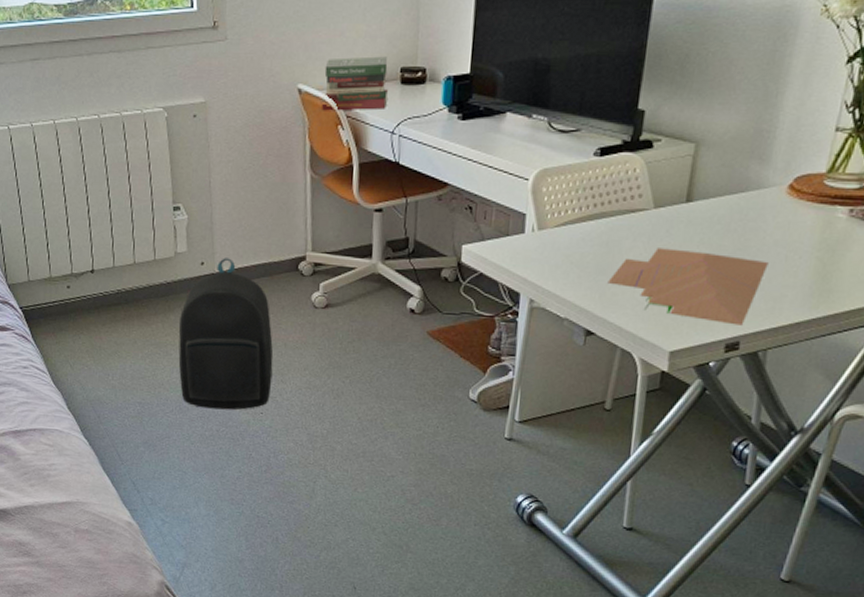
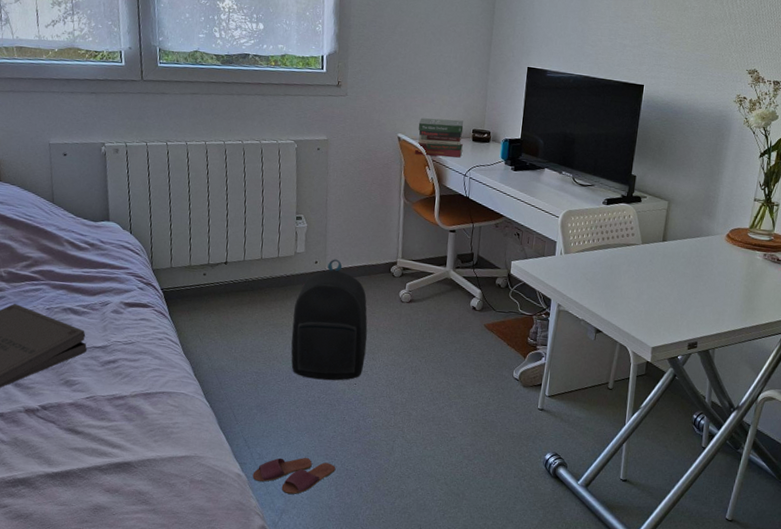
slippers: none [145,502,244,546] -> present [252,457,336,494]
papers: present [607,248,769,326] -> none [611,272,715,331]

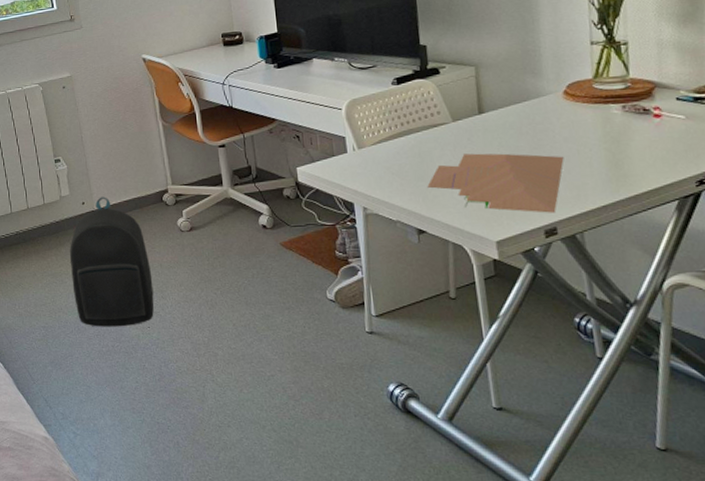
slippers: present [252,457,336,494] -> none [59,413,146,455]
books: present [414,118,464,158] -> none [161,27,216,73]
papers: none [611,272,715,331] -> present [427,153,564,213]

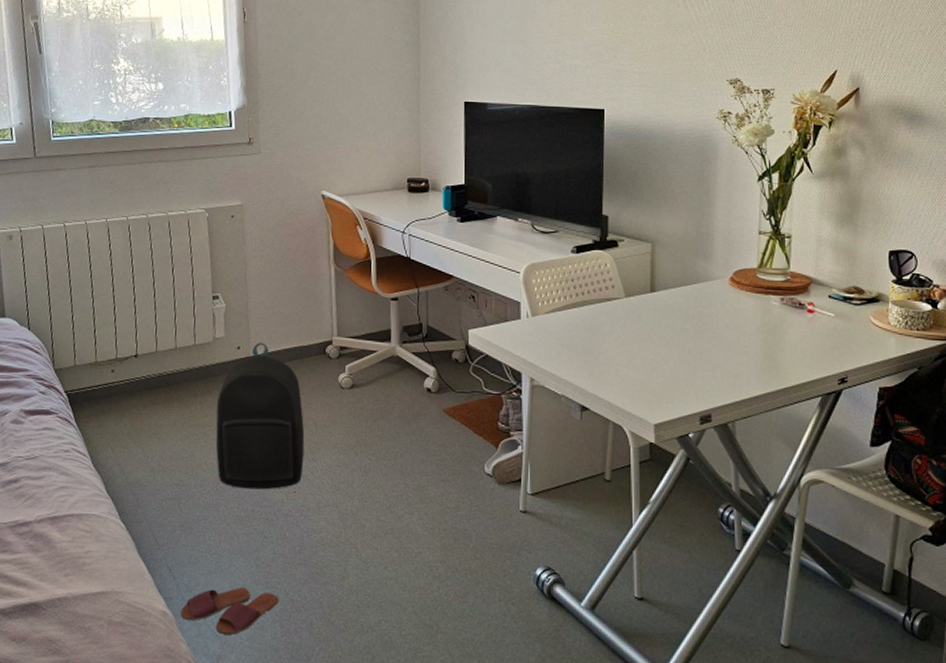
slippers: none [59,413,146,455] -> present [180,586,279,635]
papers: present [427,153,564,213] -> none [595,331,724,400]

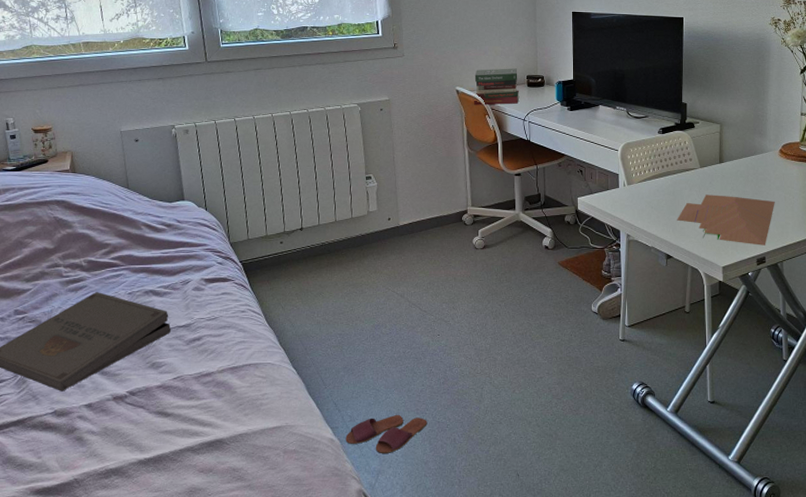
backpack: present [215,342,305,490] -> none [371,214,446,335]
books: none [342,169,399,214] -> present [473,68,520,105]
papers: none [595,331,724,400] -> present [677,194,775,246]

